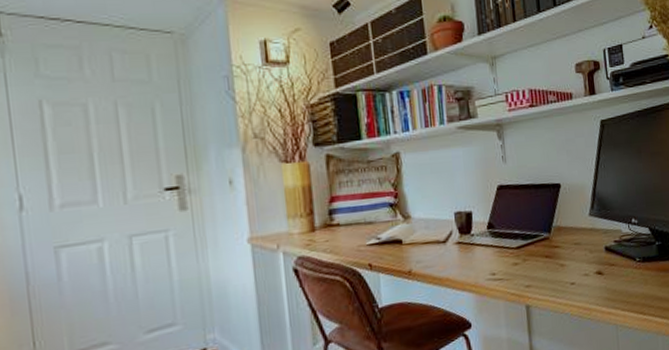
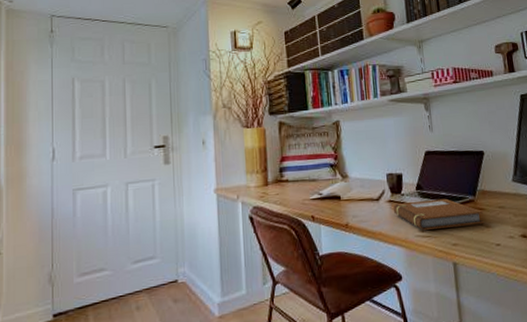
notebook: none [462,237,560,273] -> present [393,198,485,230]

